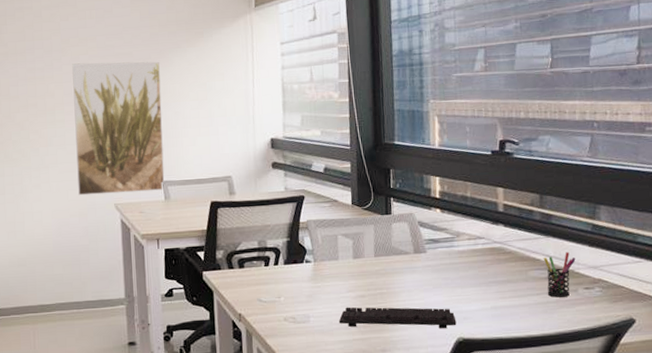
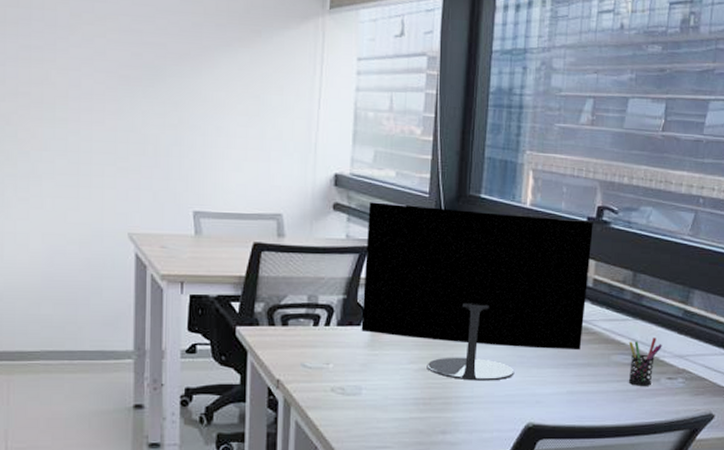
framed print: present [72,61,165,196] -> none [81,47,201,222]
monitor: none [301,153,500,304] -> present [361,201,593,381]
keyboard: present [338,307,457,329] -> none [395,380,528,413]

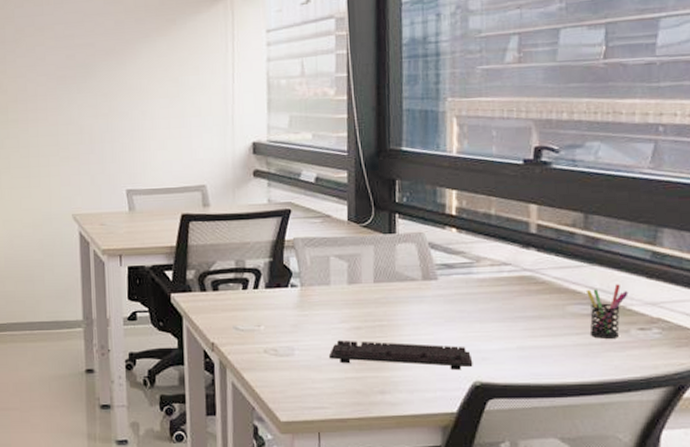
monitor: present [361,201,593,381] -> none [288,163,532,338]
keyboard: none [395,380,528,413] -> present [328,340,473,371]

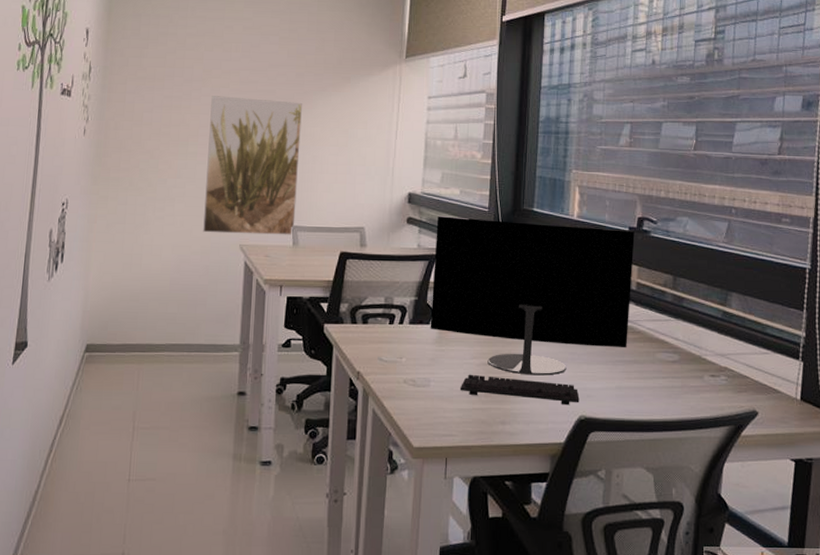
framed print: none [27,53,129,205] -> present [203,96,302,235]
monitor: none [288,163,532,338] -> present [430,215,635,376]
pen holder: present [587,284,629,339] -> none [672,337,704,383]

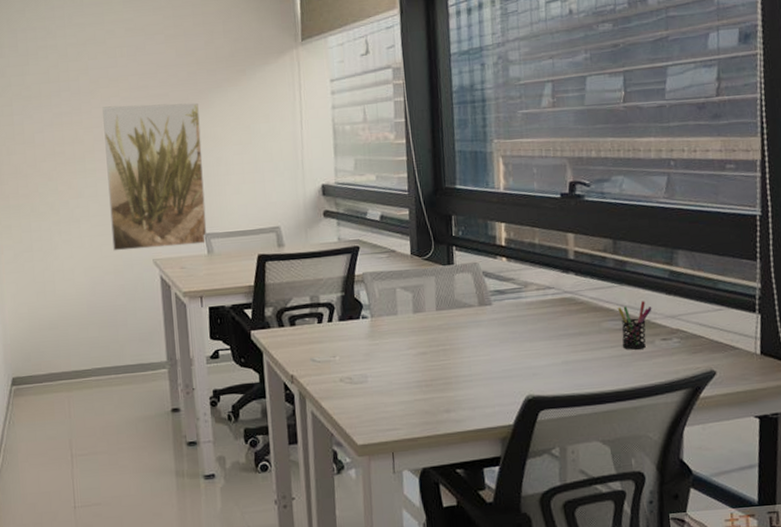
monitor: present [430,215,635,376] -> none [355,196,571,360]
keyboard: present [459,374,580,406] -> none [398,364,526,387]
pen holder: none [672,337,704,383] -> present [618,301,652,350]

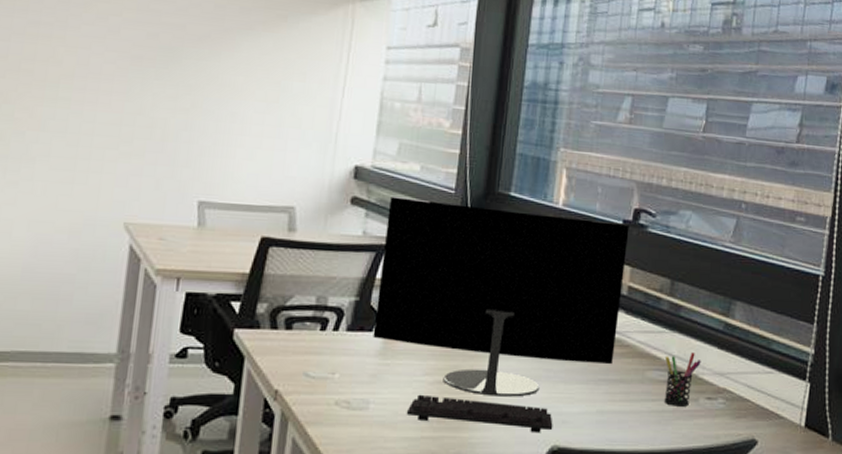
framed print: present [102,102,208,251] -> none [73,25,221,213]
monitor: none [355,196,571,360] -> present [373,195,629,397]
keyboard: none [398,364,526,387] -> present [406,394,553,434]

